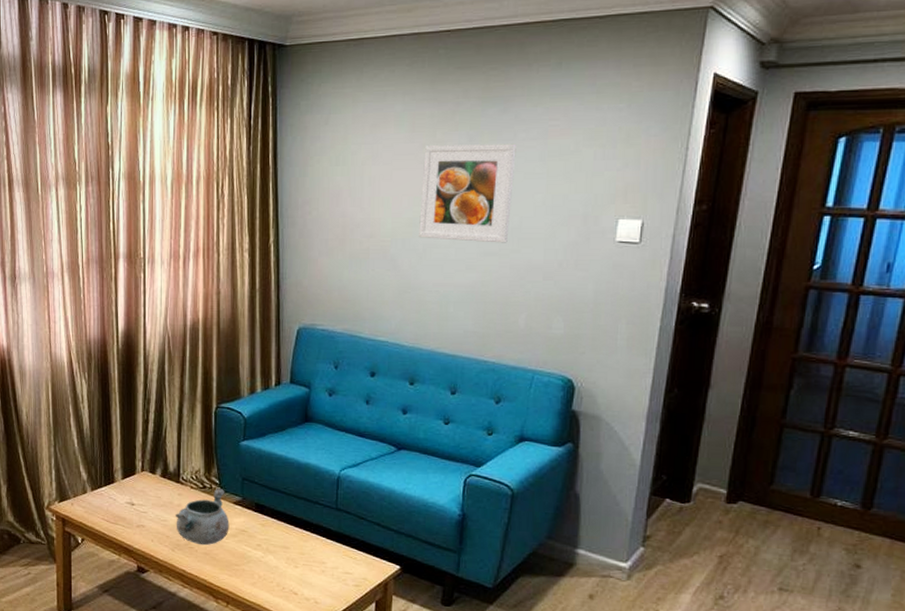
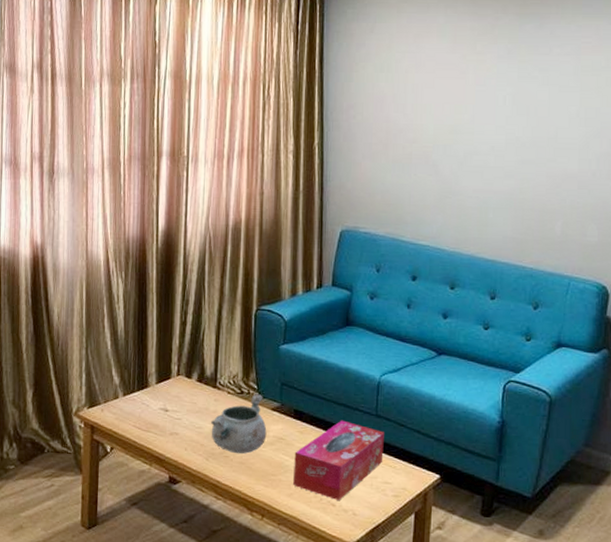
tissue box: none [256,513,344,589] -> present [293,420,384,500]
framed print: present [419,143,516,243] -> none [460,55,552,152]

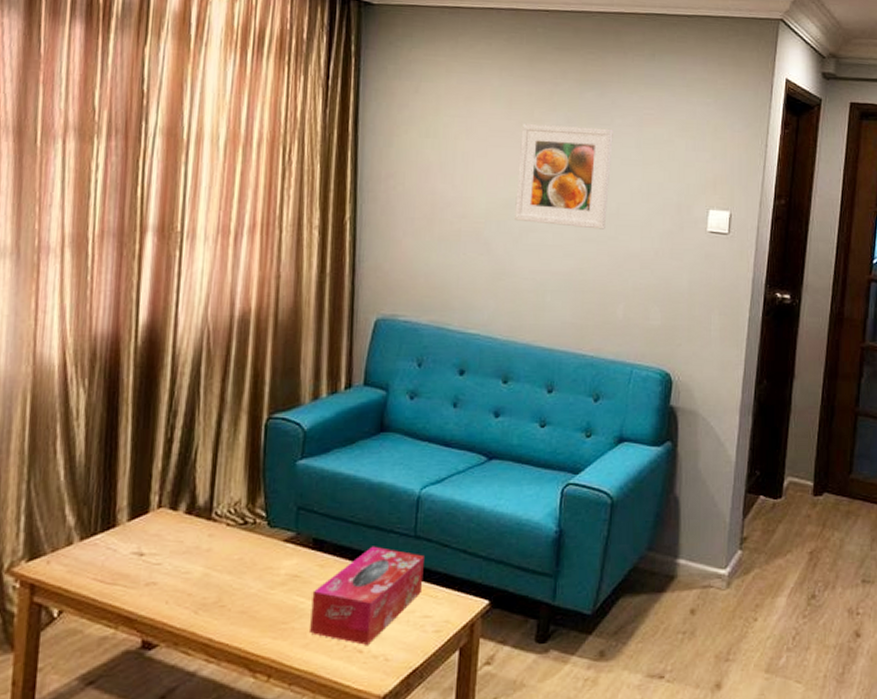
decorative bowl: present [211,393,267,454] -> none [202,522,277,602]
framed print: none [460,55,552,152] -> present [515,123,613,229]

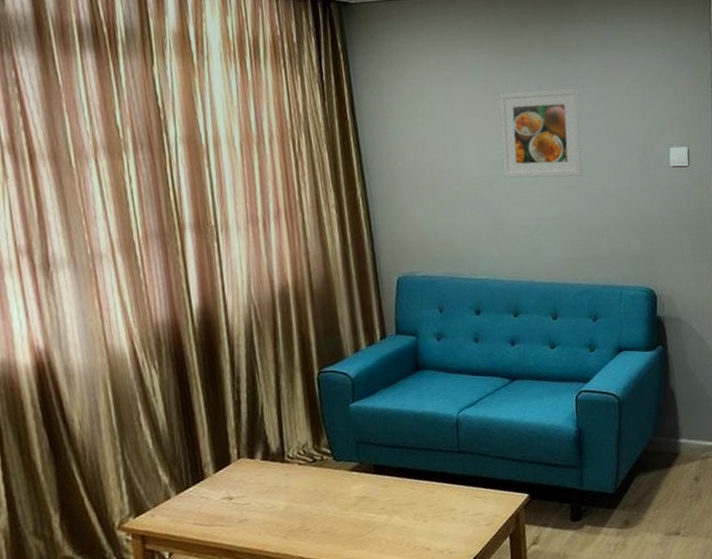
tissue box: present [310,546,424,645] -> none [380,464,472,544]

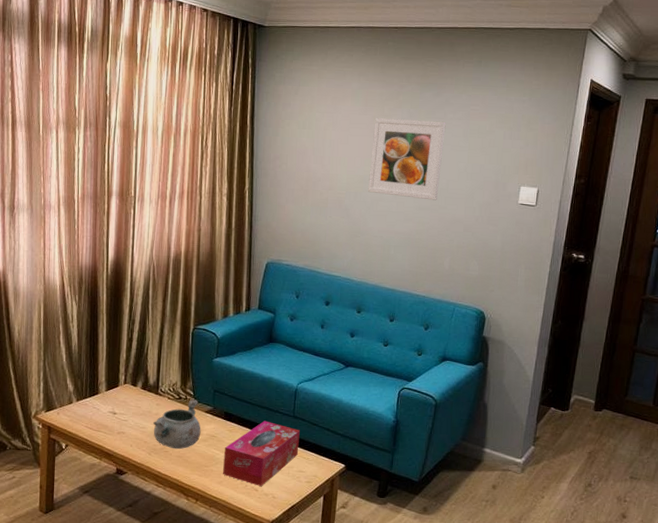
decorative bowl: none [284,457,348,525] -> present [153,398,201,450]
tissue box: none [380,464,472,544] -> present [223,420,300,486]

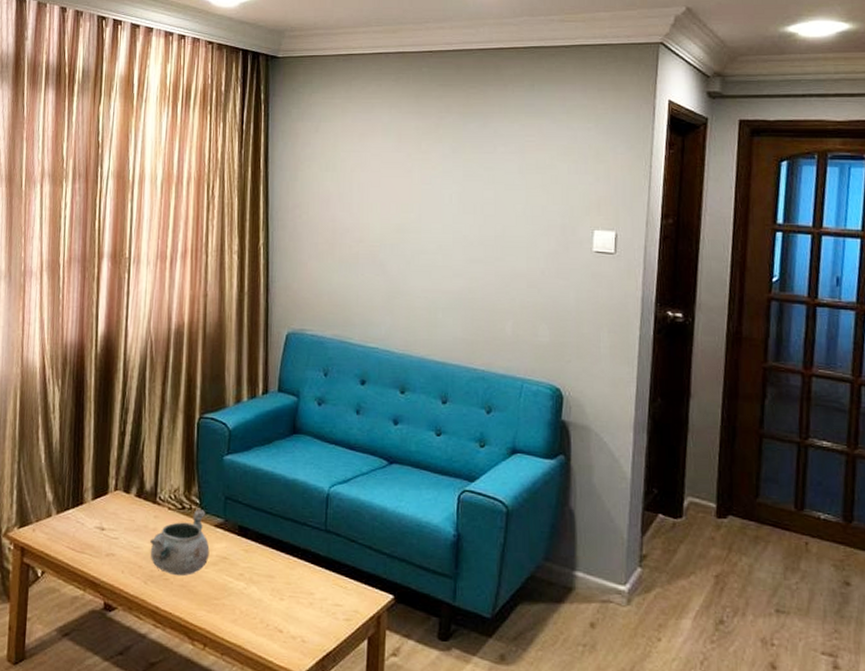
tissue box: present [223,420,300,486] -> none [238,536,334,626]
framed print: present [368,117,446,200] -> none [407,154,497,251]

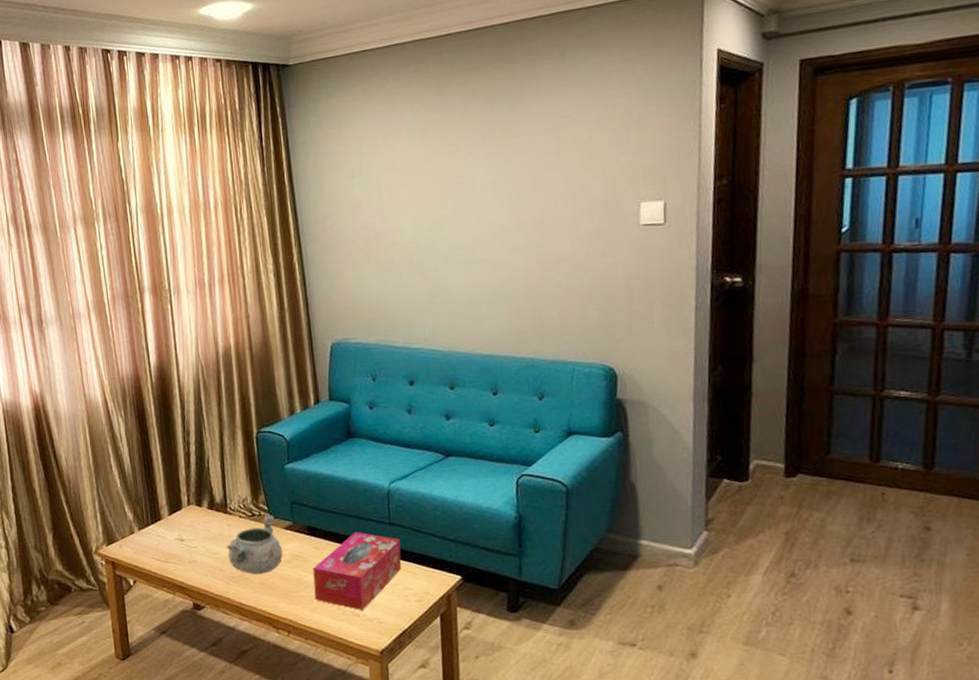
tissue box: none [238,536,334,626] -> present [312,532,402,610]

